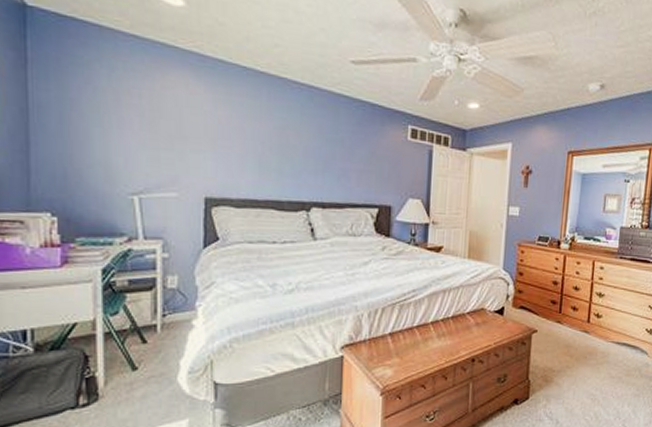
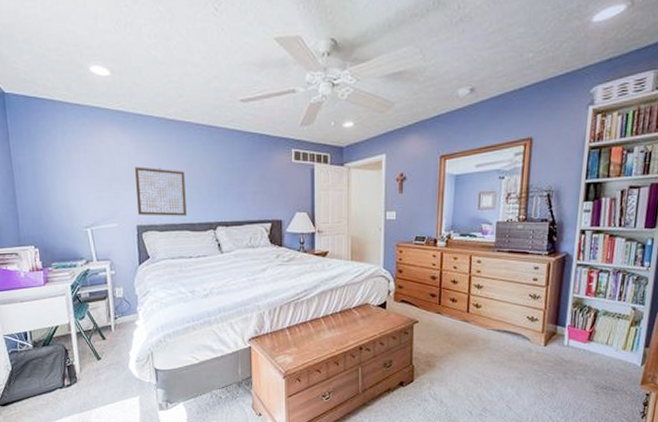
wall art: none [207,124,274,191] -> present [135,167,187,216]

